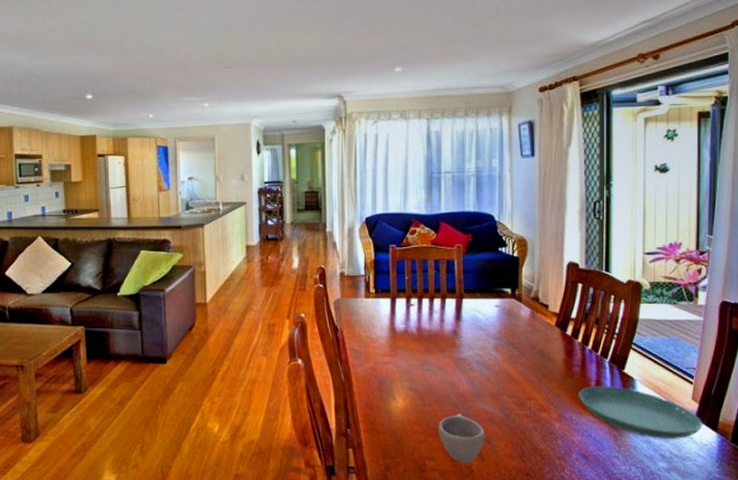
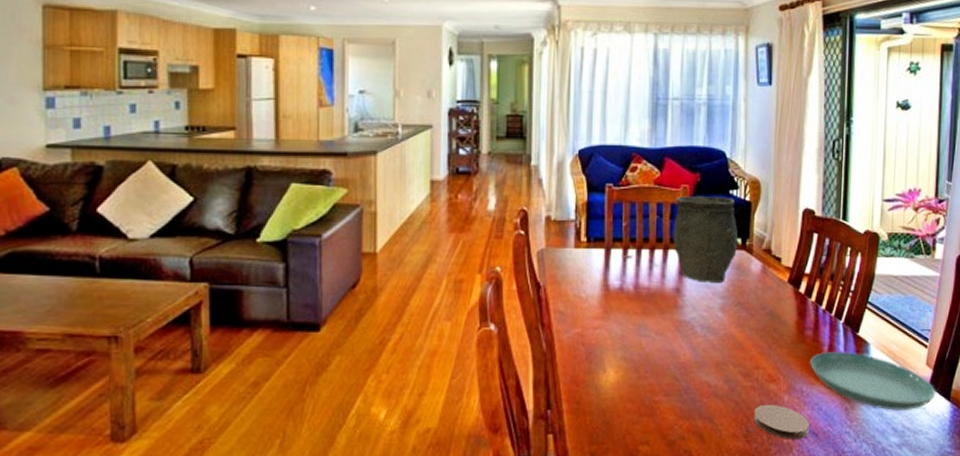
cup: present [439,413,485,463] -> none [655,387,707,447]
vase: none [449,253,509,327] -> present [673,196,739,284]
coaster: none [528,430,580,460] -> present [754,404,809,439]

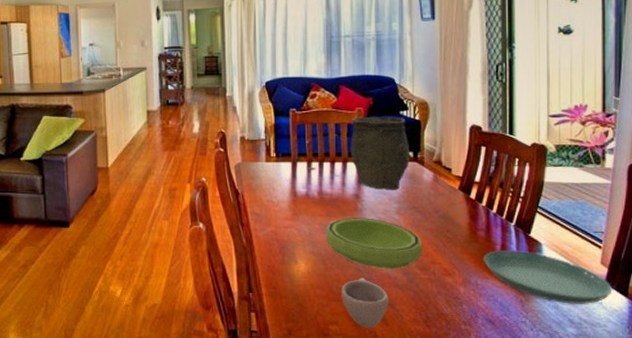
bowl: none [640,316,746,377] -> present [326,218,422,269]
cup: none [655,387,707,447] -> present [341,278,389,328]
coaster: present [754,404,809,439] -> none [432,294,486,326]

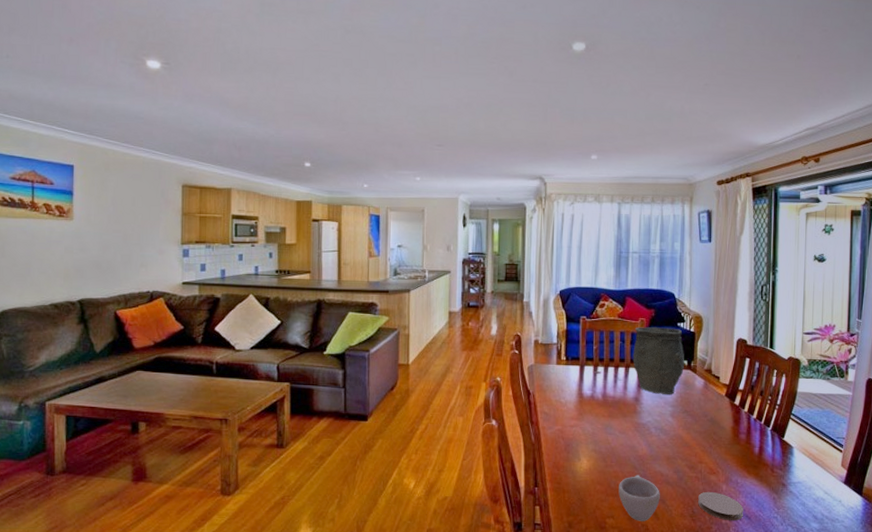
bowl: present [326,218,422,269] -> none [607,419,691,467]
coaster: none [432,294,486,326] -> present [698,491,743,520]
saucer: present [484,251,613,304] -> none [744,452,850,502]

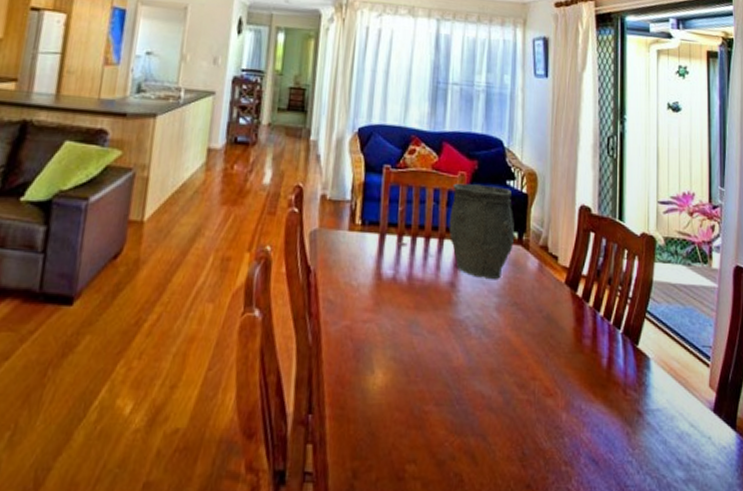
cup: present [618,475,660,521] -> none [424,396,480,468]
coaster: present [698,491,743,520] -> none [530,422,589,467]

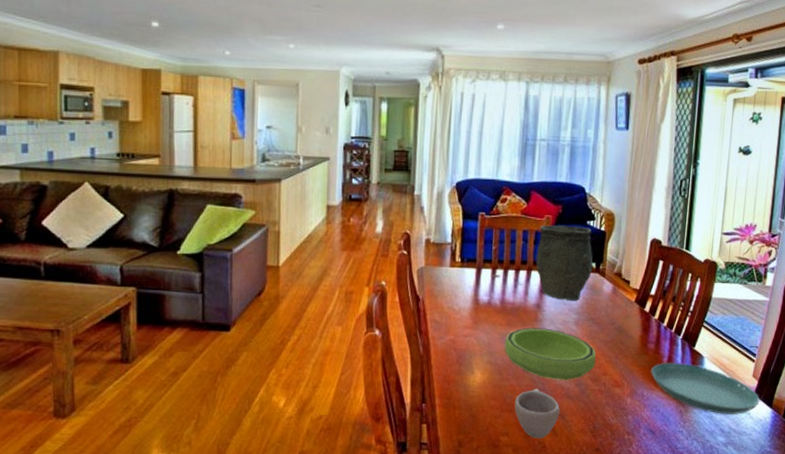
bowl: none [411,312,522,386] -> present [504,327,596,380]
cup: none [424,396,480,468] -> present [514,388,560,438]
saucer: none [589,365,721,439] -> present [651,363,760,414]

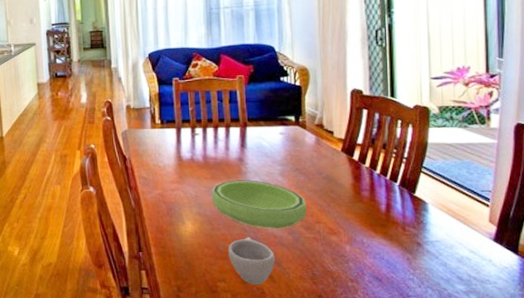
vase: present [536,225,593,301] -> none [232,83,292,154]
saucer: present [651,363,760,414] -> none [369,210,502,262]

